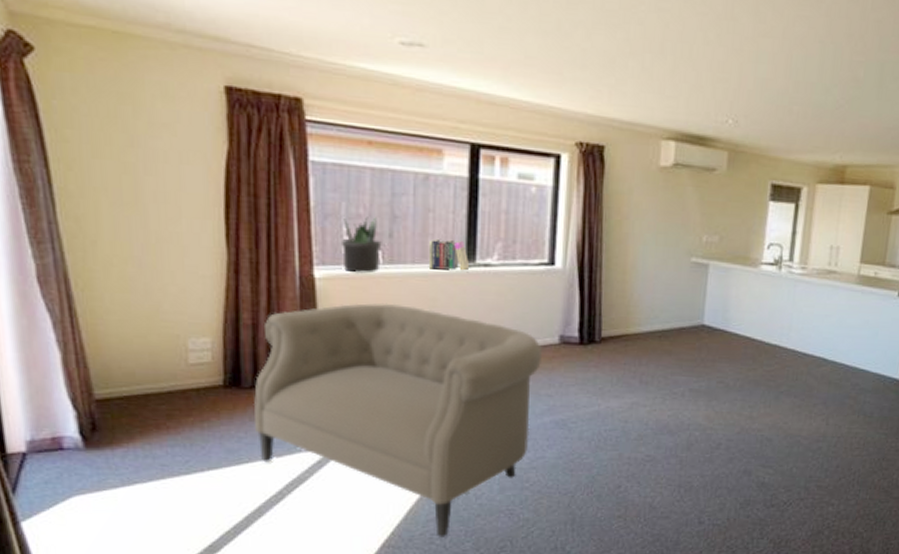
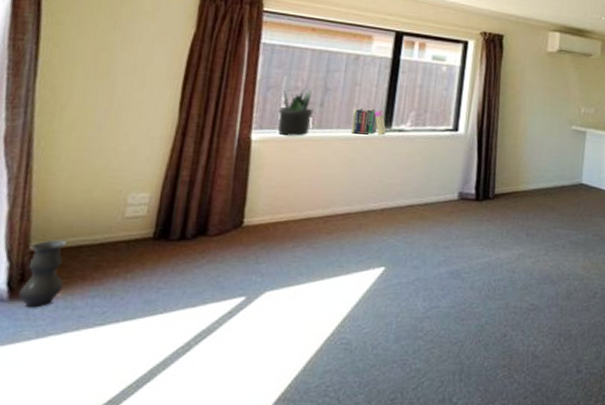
vase: none [94,387,138,457] -> present [18,239,68,308]
sofa: present [253,302,542,539] -> none [174,162,443,391]

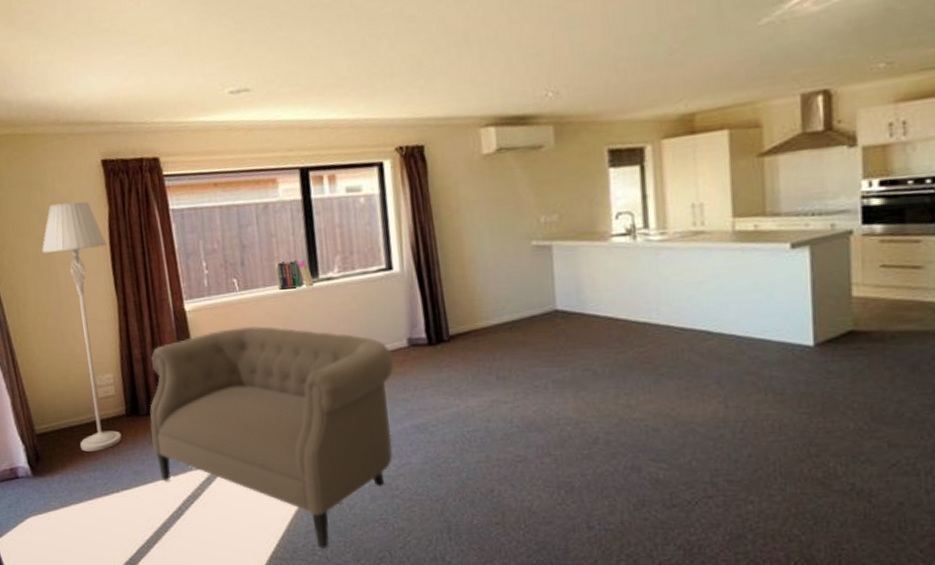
vase: present [18,239,68,308] -> none [35,422,69,482]
floor lamp: none [84,13,183,275] -> present [42,202,122,452]
sofa: none [174,162,443,391] -> present [149,325,394,550]
planter: present [278,87,314,137] -> none [202,249,237,303]

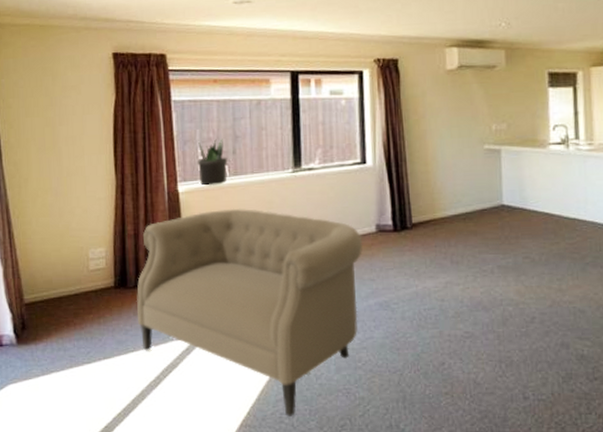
floor lamp: present [42,202,122,452] -> none [48,88,110,321]
planter: none [202,249,237,303] -> present [198,139,228,186]
books: present [275,259,315,290] -> none [263,150,297,177]

